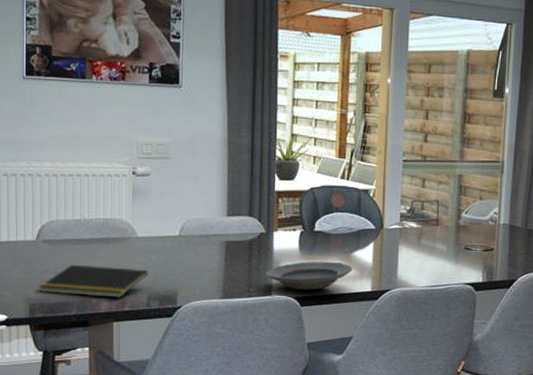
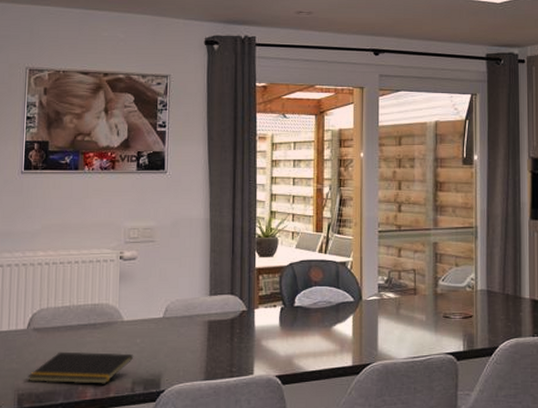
plate: present [265,261,353,291] -> none [246,336,333,368]

